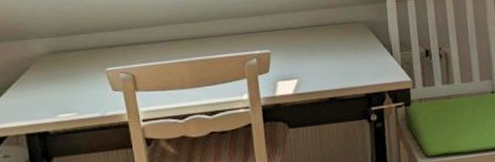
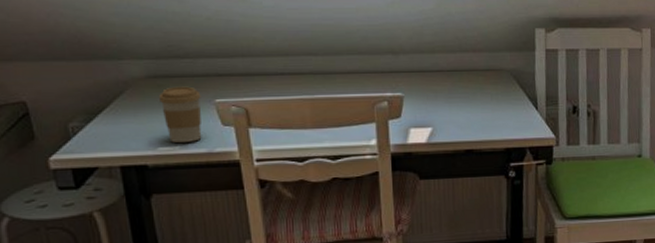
coffee cup: none [59,58,95,110] -> present [159,86,202,143]

